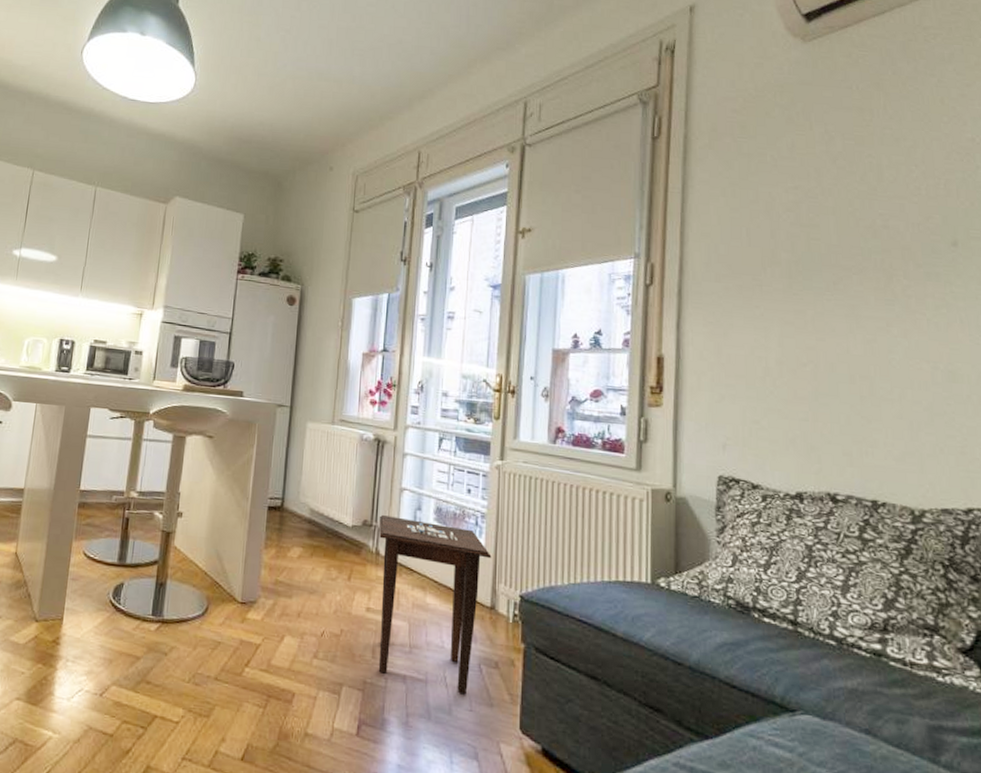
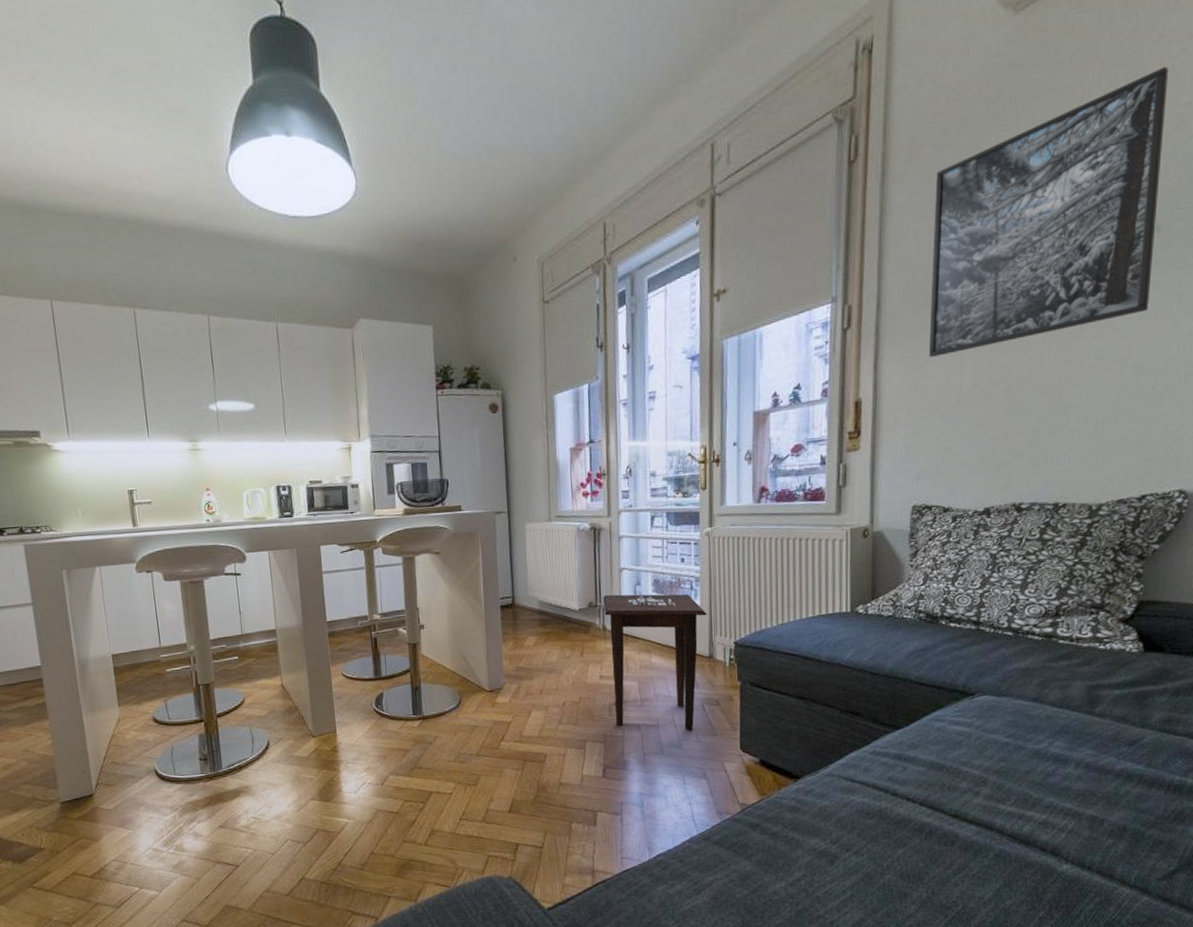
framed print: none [732,106,954,327] -> present [928,66,1169,357]

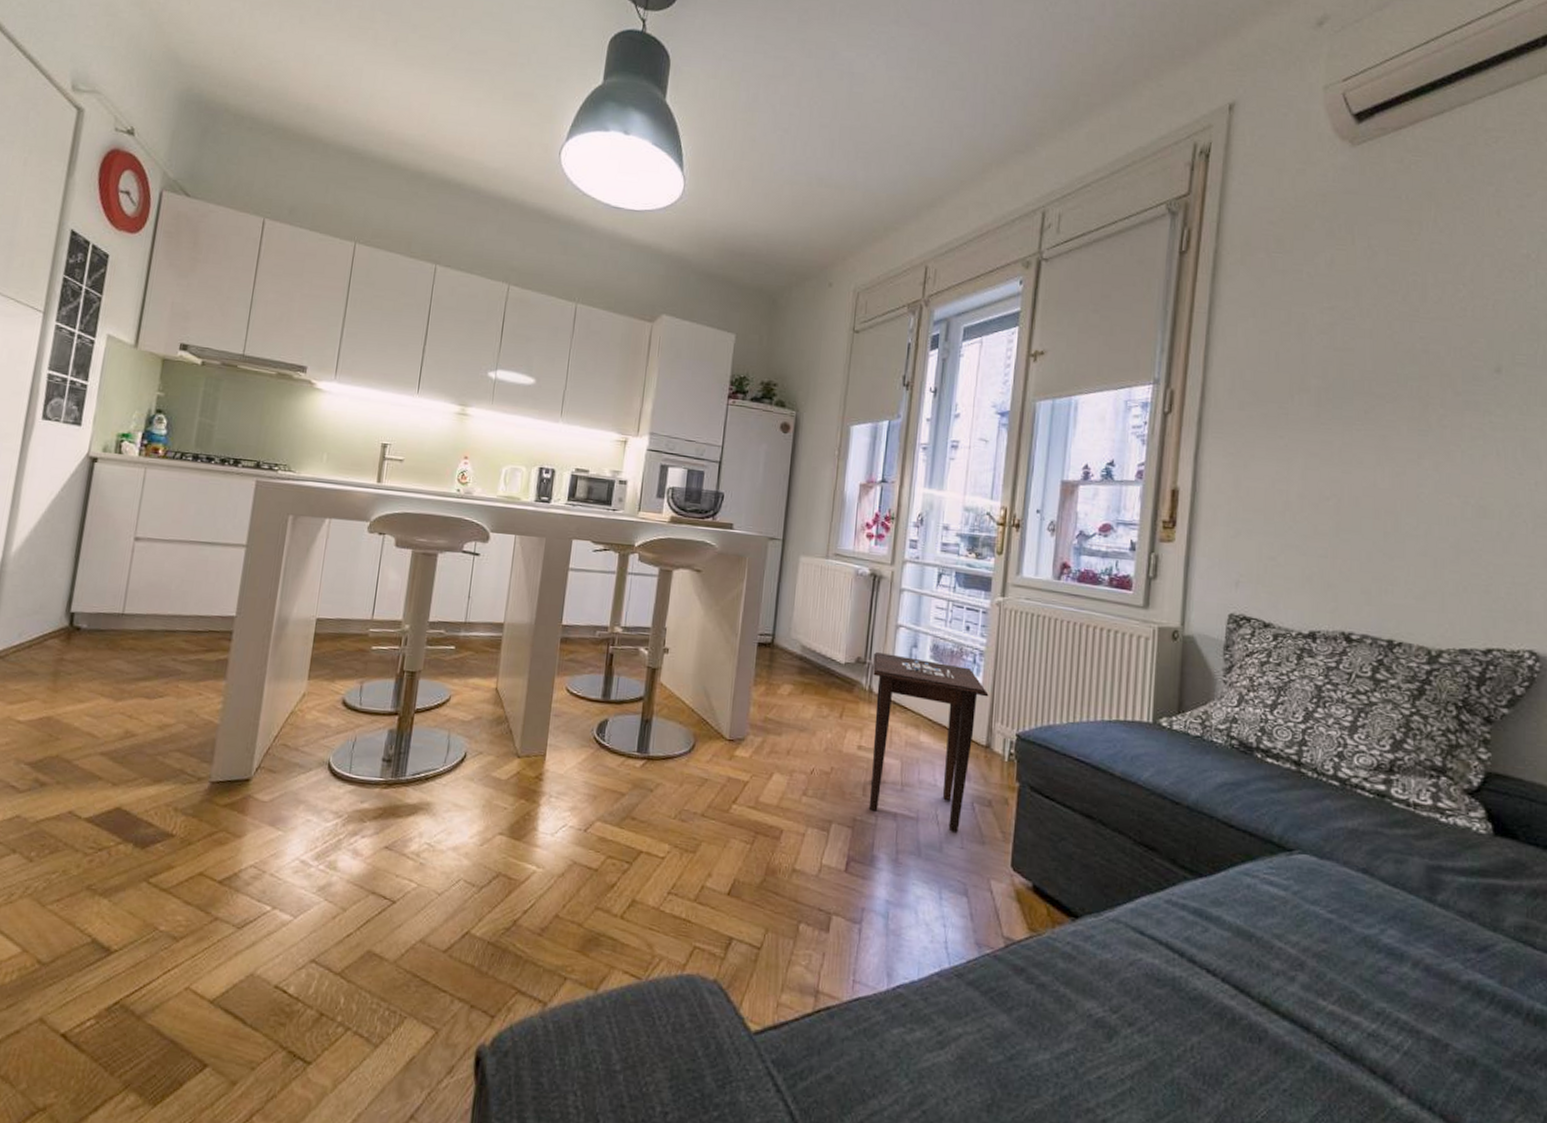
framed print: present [928,66,1169,357] -> none [1253,218,1507,459]

